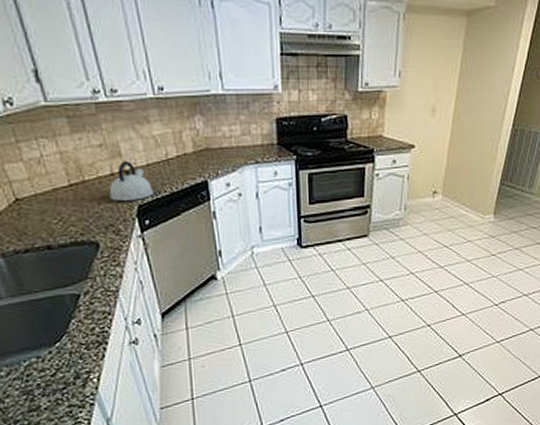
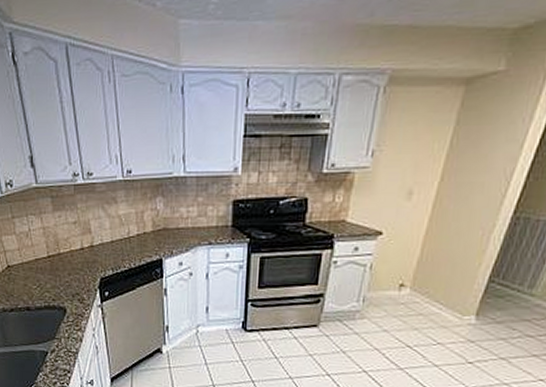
kettle: present [109,161,154,201] -> none [78,237,115,273]

